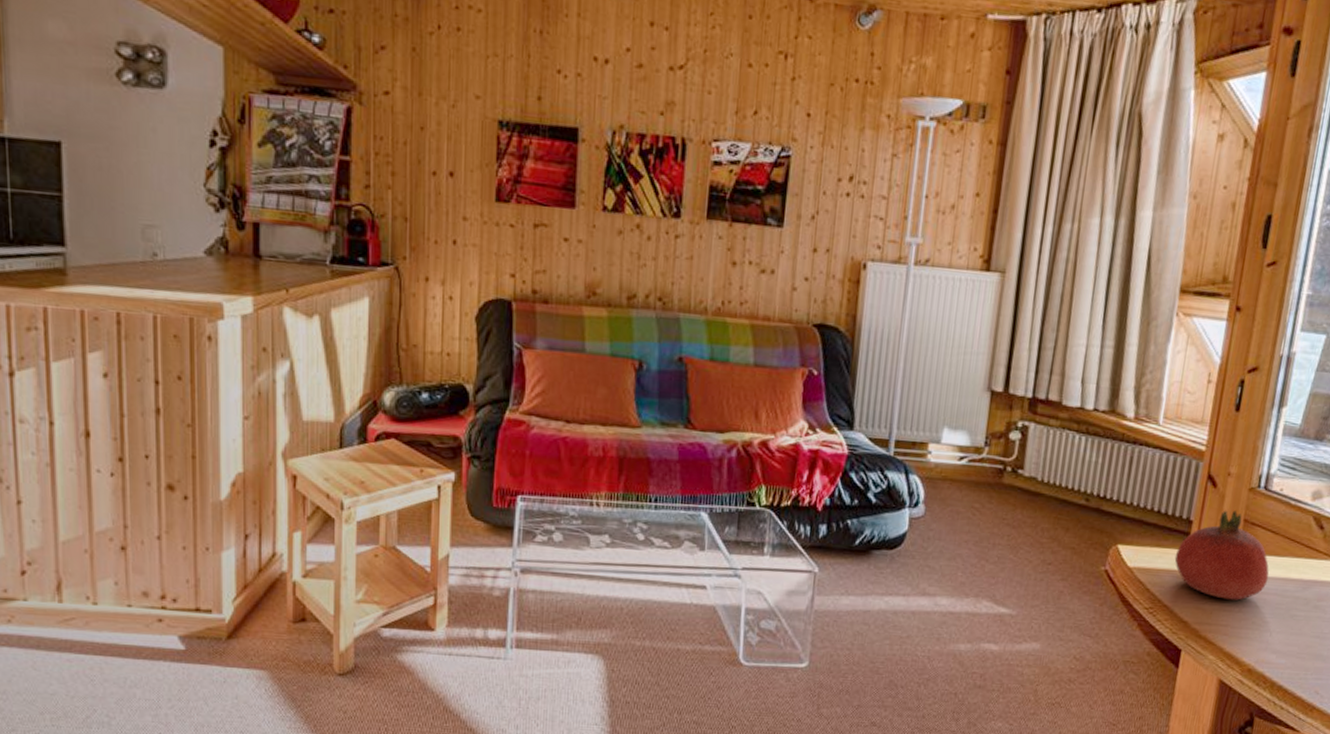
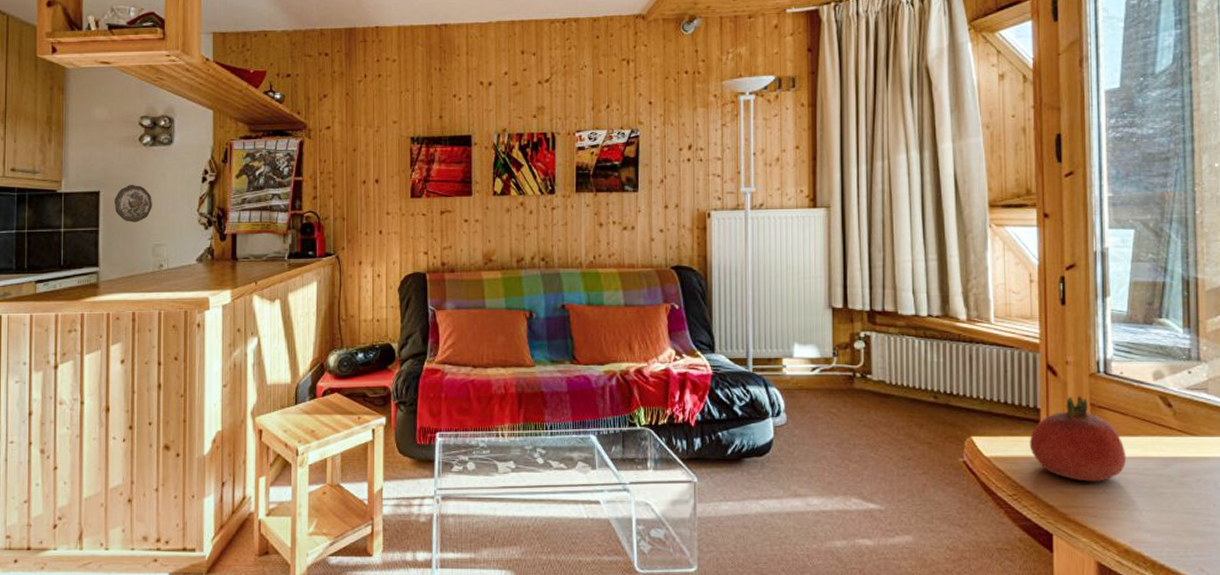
decorative plate: none [83,138,139,192] -> present [114,185,152,222]

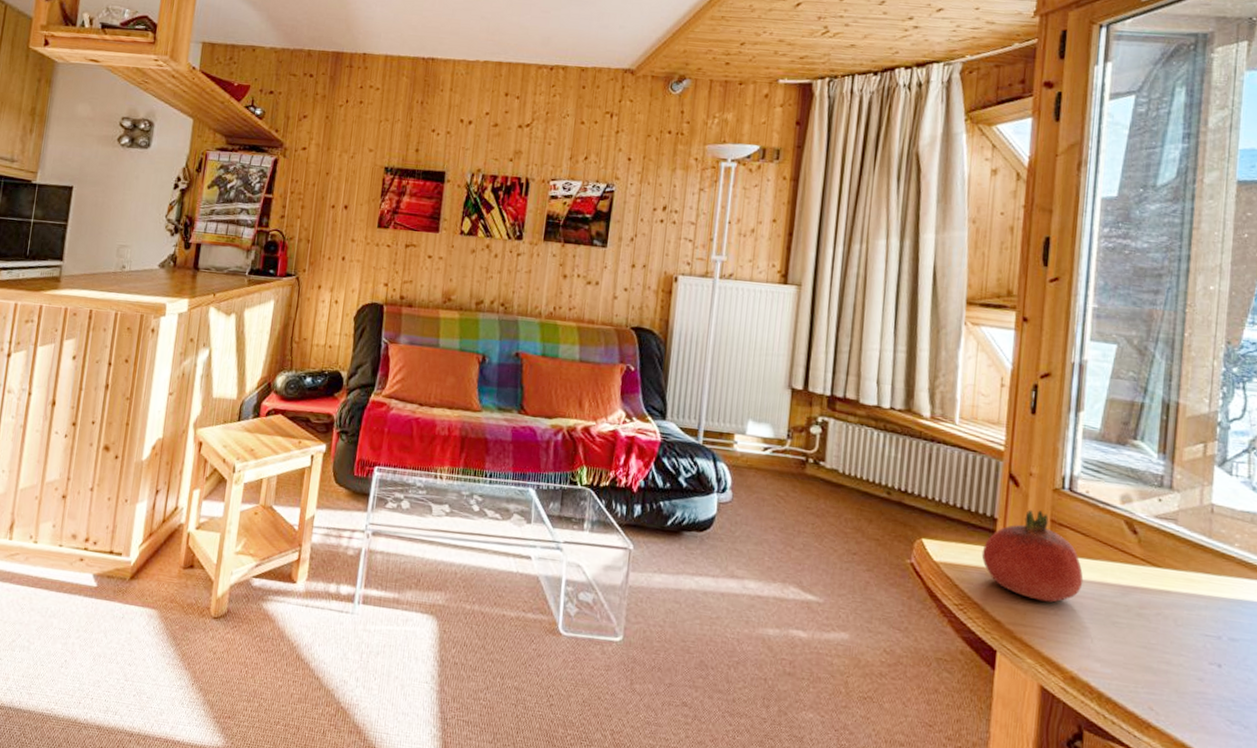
decorative plate: present [114,185,152,222] -> none [85,183,123,221]

